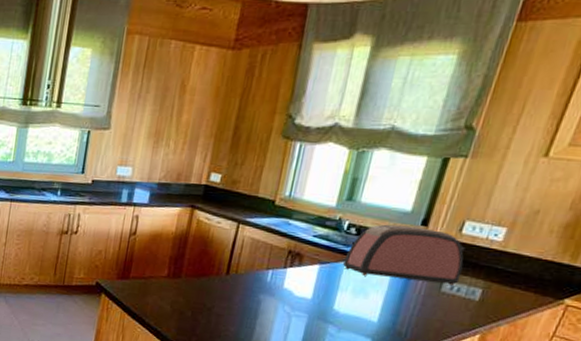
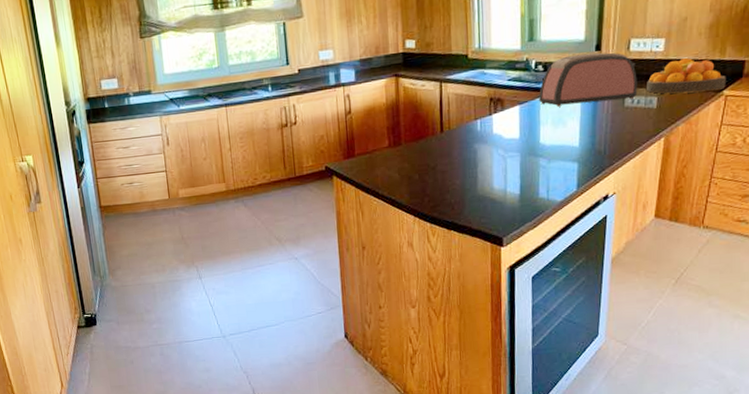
fruit bowl: none [471,254,572,298] -> present [647,58,726,94]

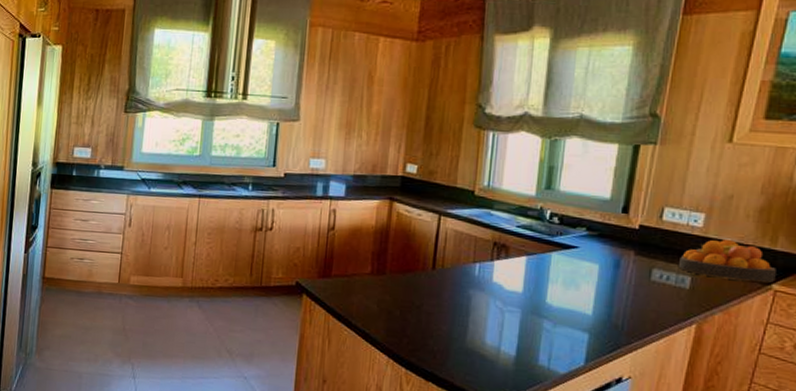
toaster: present [539,52,637,107] -> none [550,212,669,274]

